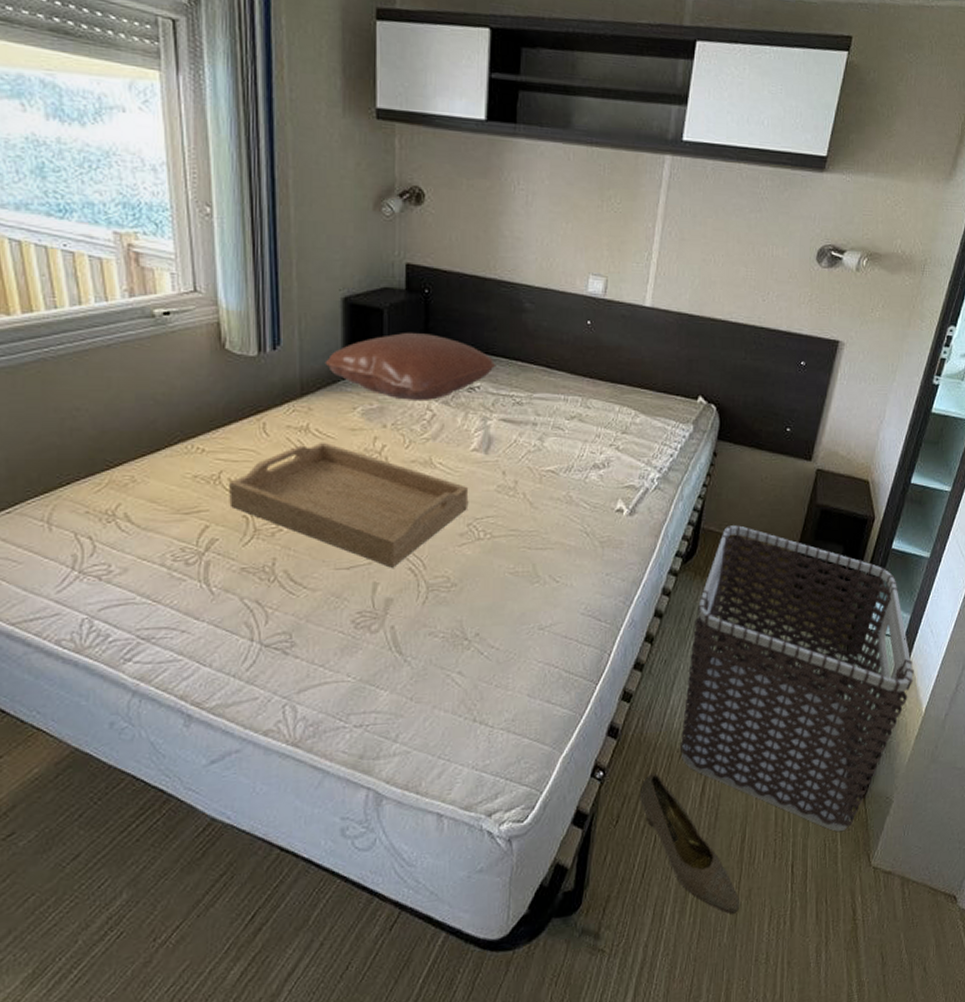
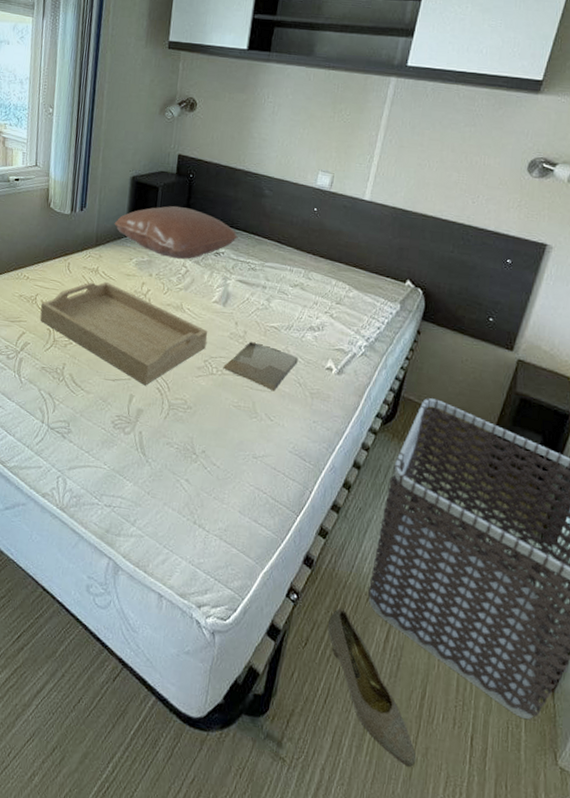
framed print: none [492,492,583,548] -> present [223,342,298,392]

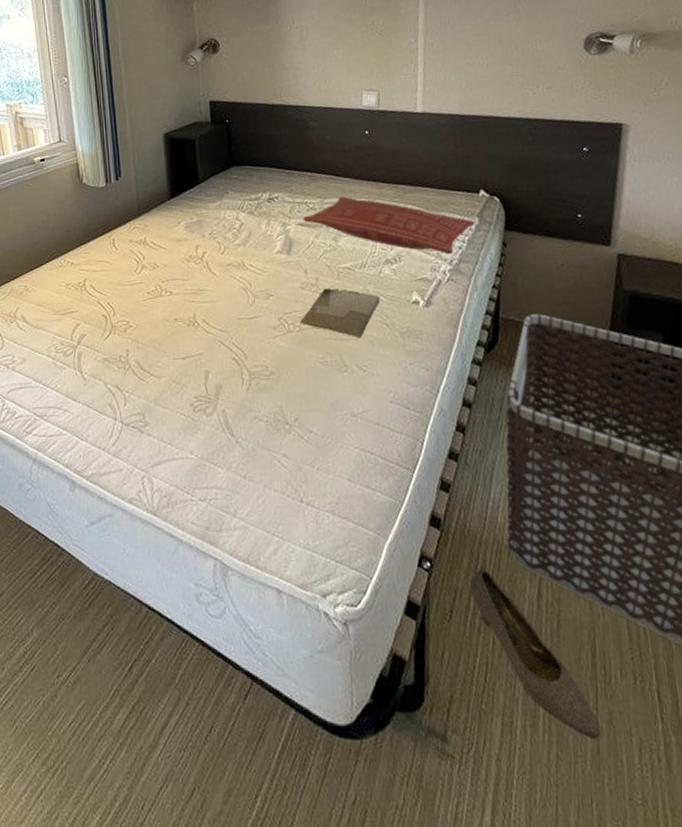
serving tray: present [40,281,208,386] -> none [90,252,277,358]
pillow: present [114,206,238,259] -> none [154,156,290,213]
pillow: none [243,262,396,333] -> present [303,196,474,255]

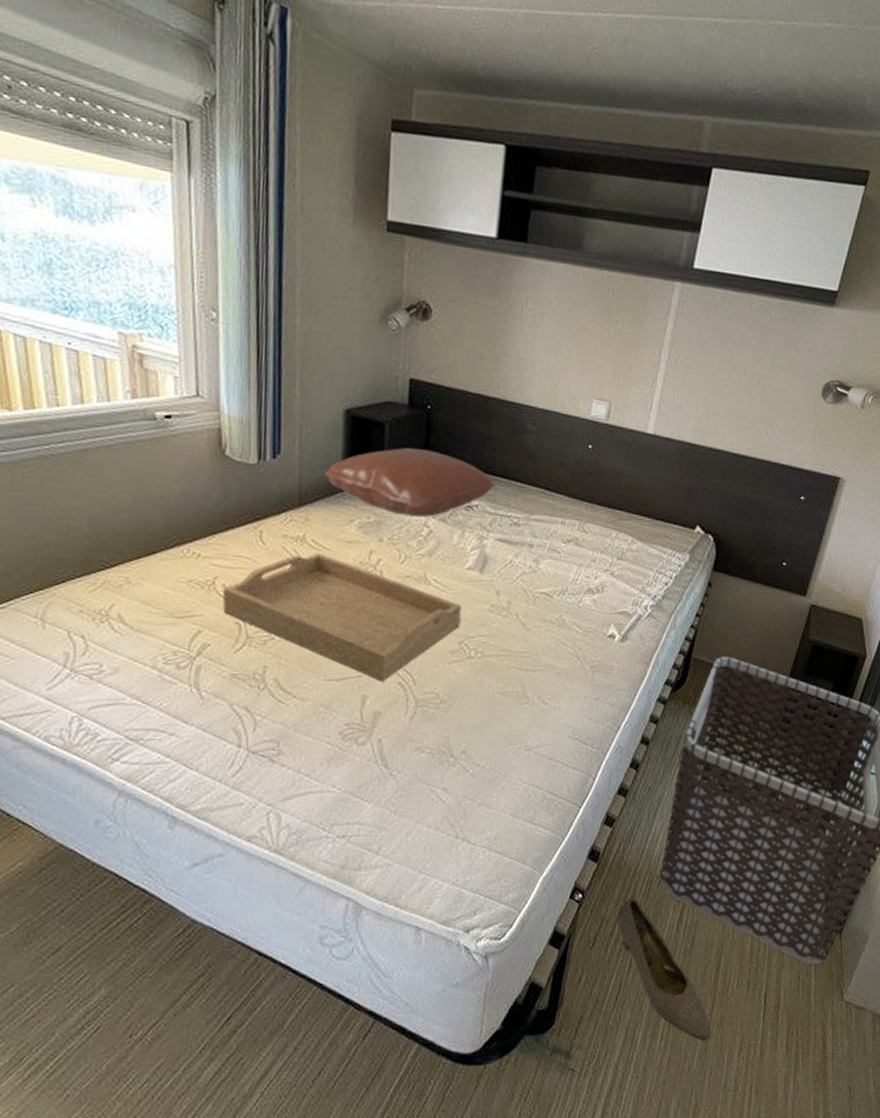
serving tray: none [90,252,277,358] -> present [222,553,462,682]
pillow: none [154,156,290,213] -> present [324,448,495,517]
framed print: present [300,288,380,339] -> none [483,613,575,670]
pillow: present [303,196,474,255] -> none [503,514,684,590]

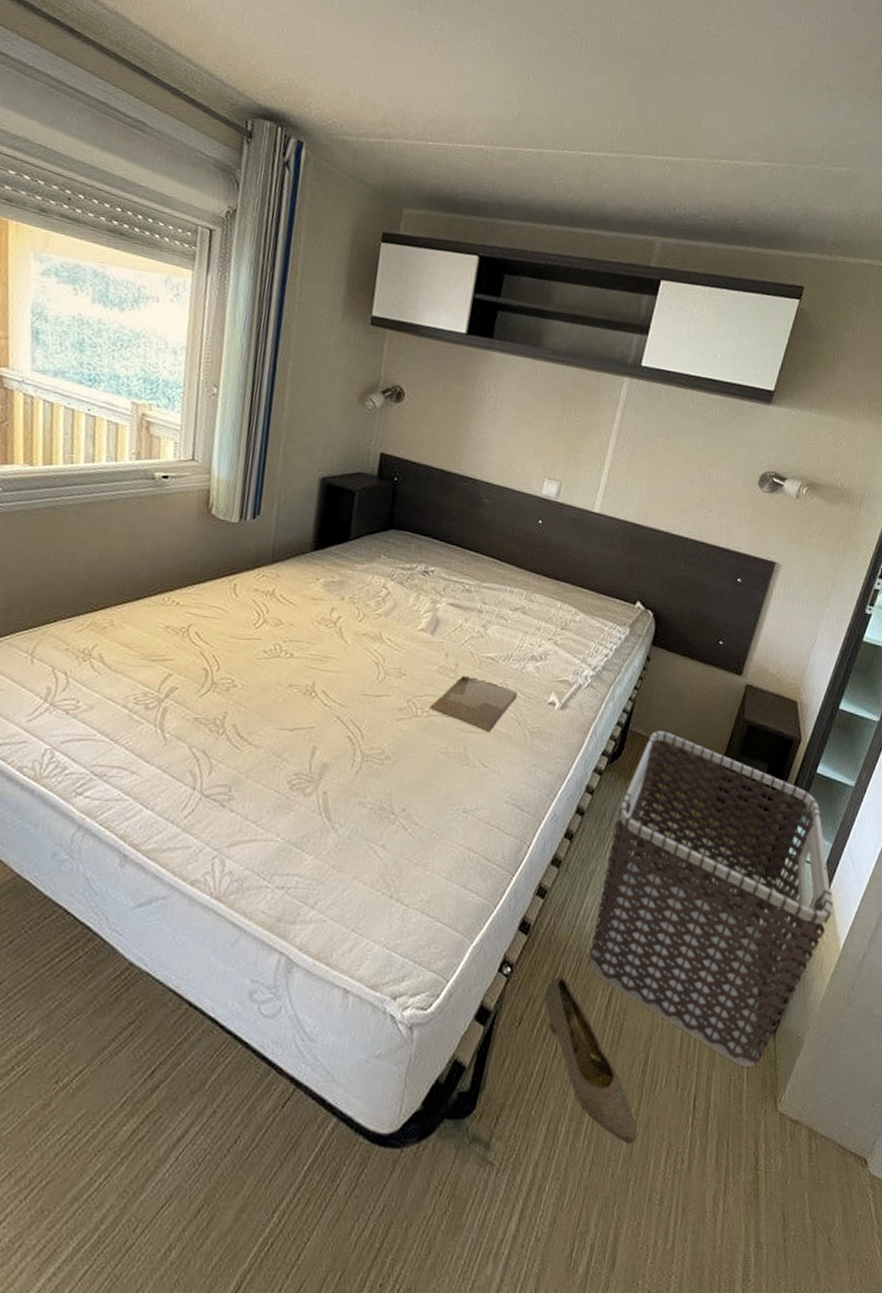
serving tray: present [222,553,462,682] -> none [193,607,413,734]
pillow: present [324,448,495,517] -> none [296,514,451,579]
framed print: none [483,613,575,670] -> present [429,676,518,733]

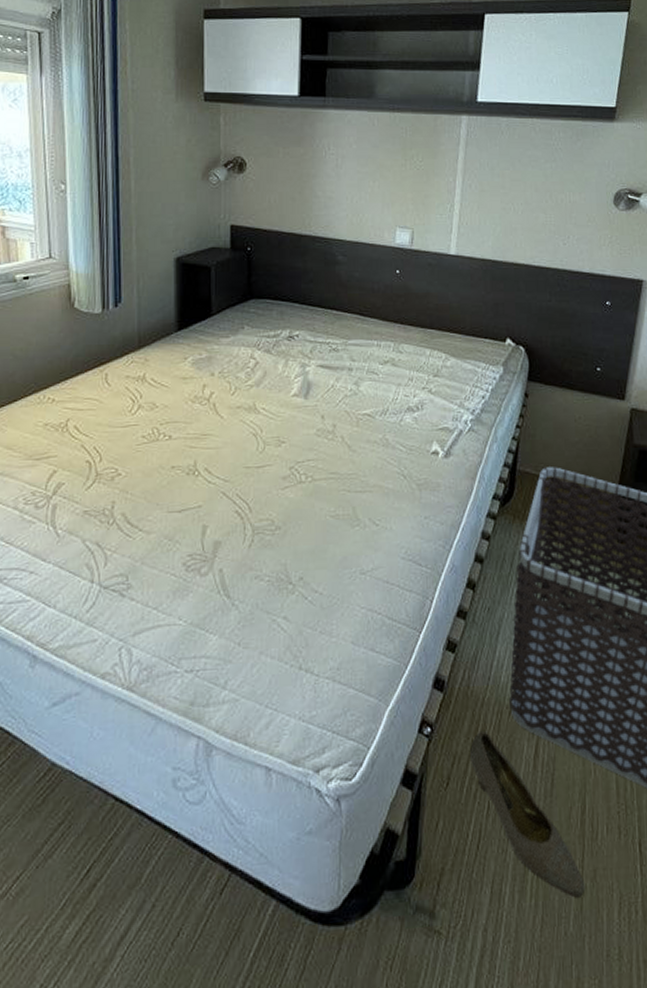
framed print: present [429,676,518,733] -> none [313,436,399,490]

